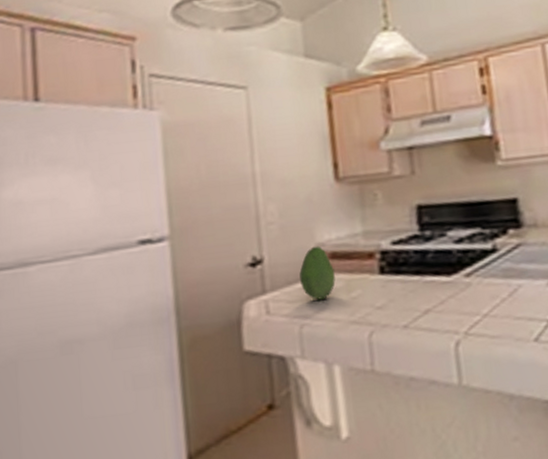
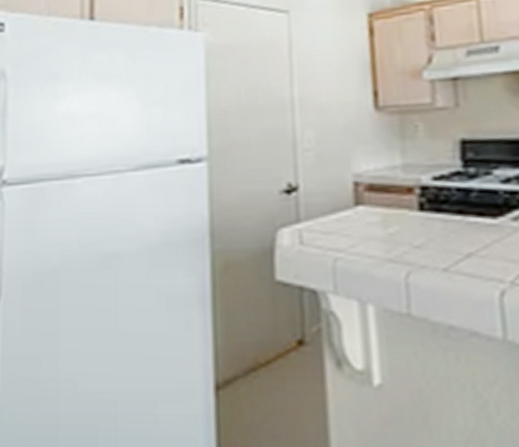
fruit: present [299,246,336,300] -> none [335,176,372,233]

